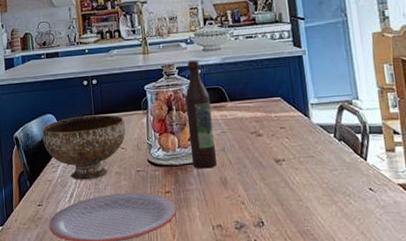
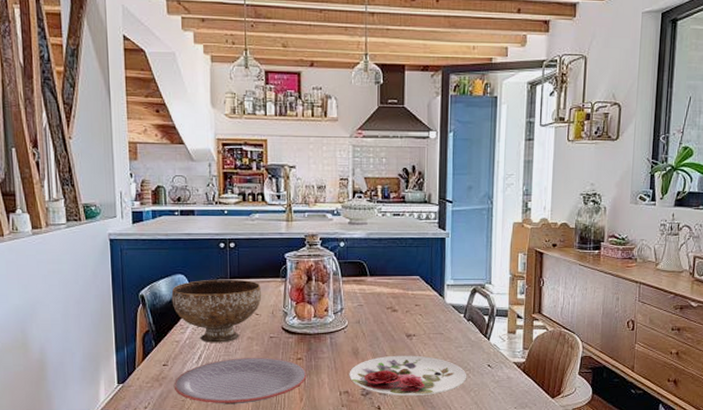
wine bottle: present [185,60,218,169] -> none [326,232,351,339]
plate: none [220,182,348,228] -> present [349,355,467,395]

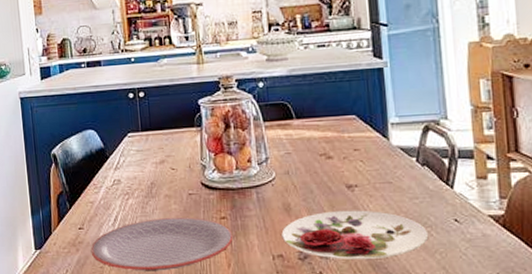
bowl: present [171,279,262,343] -> none [82,131,177,203]

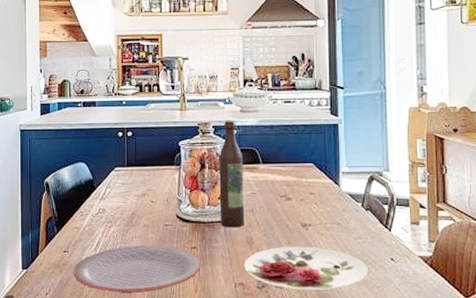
wine bottle: none [245,71,280,194] -> present [219,120,245,228]

